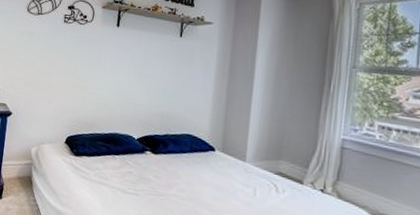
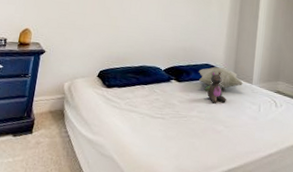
decorative pillow: none [178,138,234,165] -> present [199,67,243,88]
stuffed bear: none [185,143,212,183] -> present [204,71,226,104]

